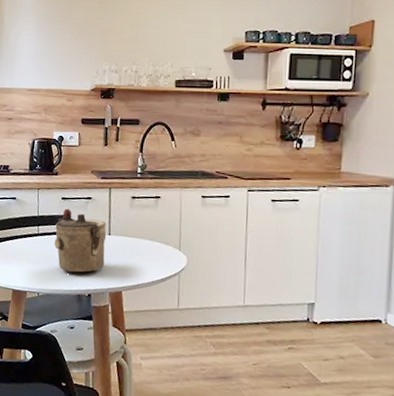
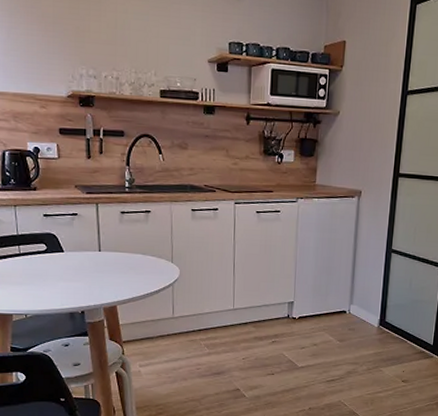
teapot: present [54,208,107,273] -> none [39,226,97,291]

